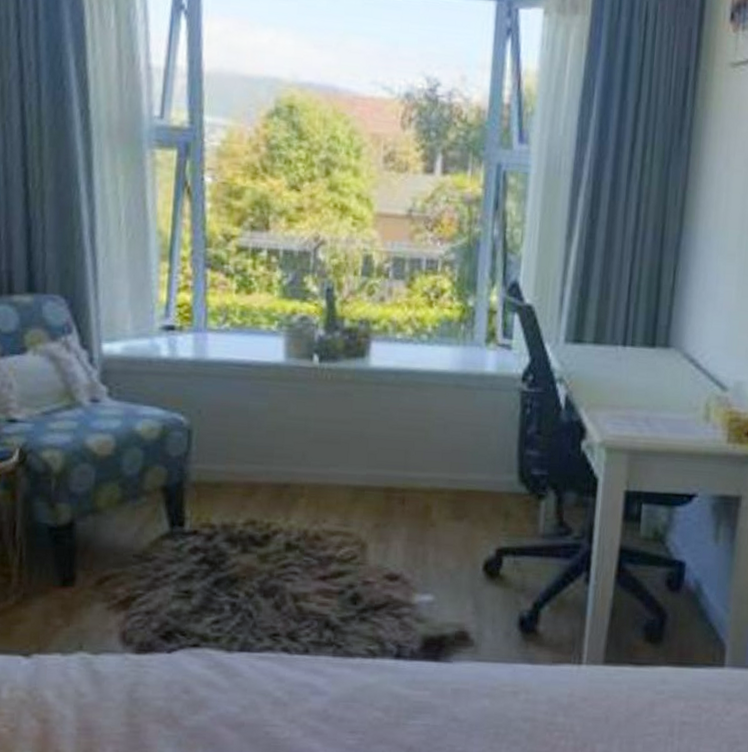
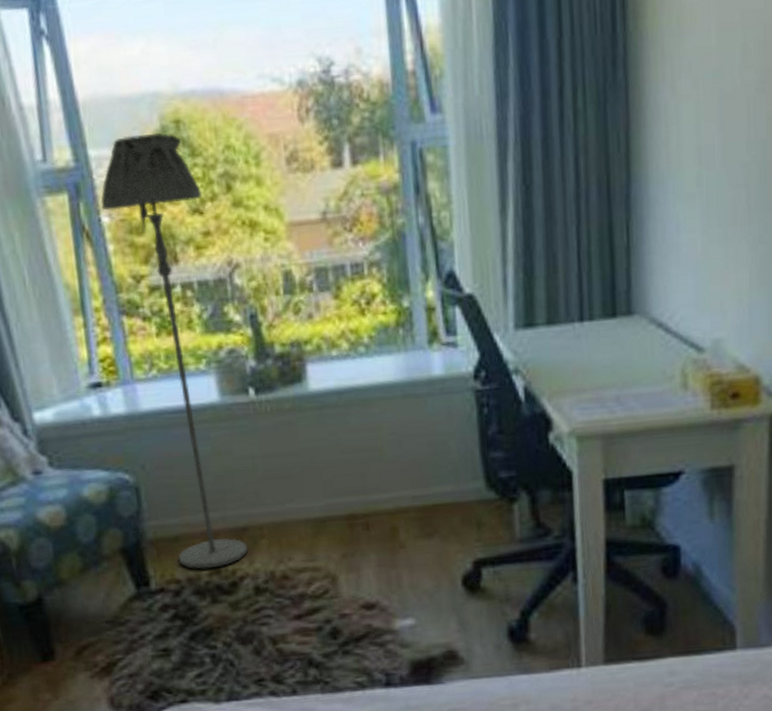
floor lamp: none [206,110,302,519] -> present [101,133,248,569]

